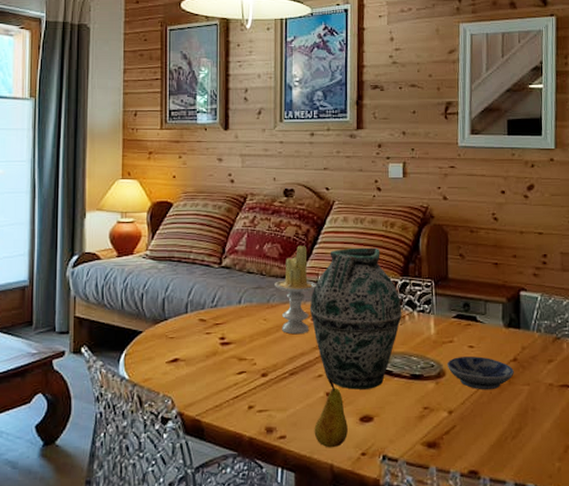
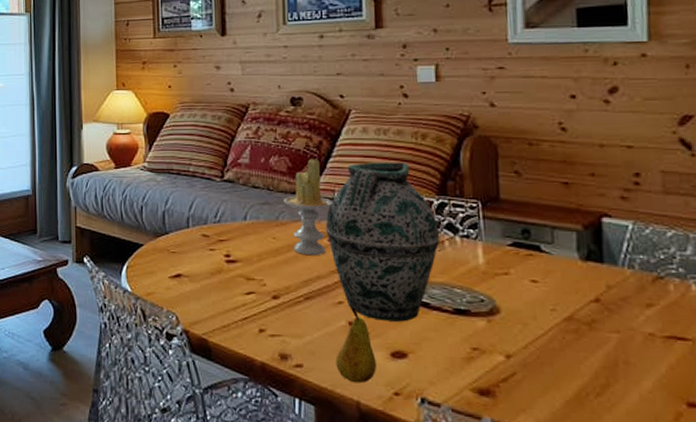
bowl: present [447,356,514,390] -> none [501,292,596,335]

